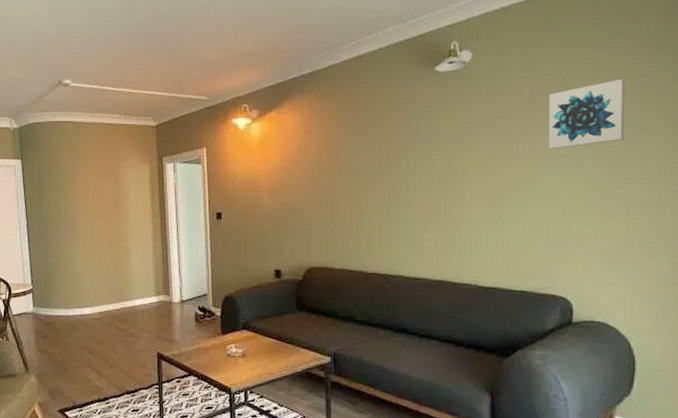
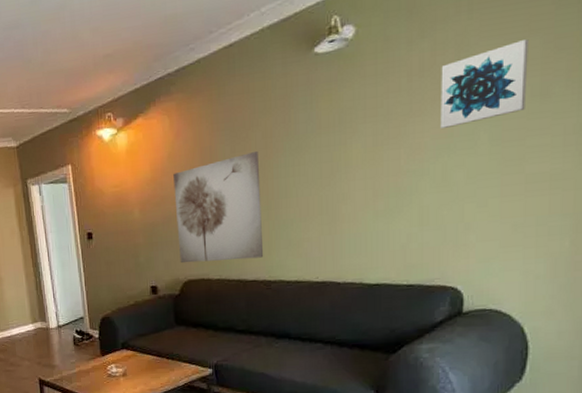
wall art: none [302,152,385,252] -> present [173,150,264,264]

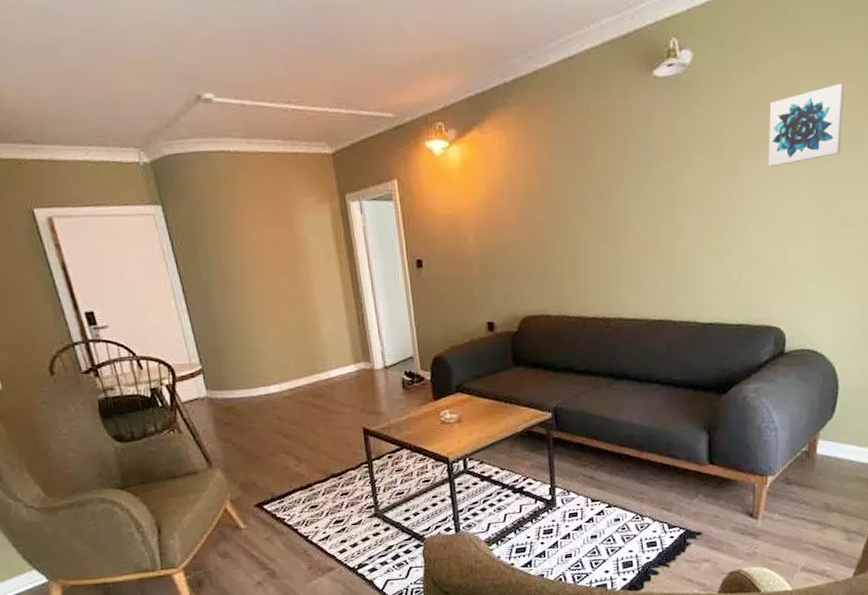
wall art: present [173,150,264,264] -> none [510,177,603,298]

